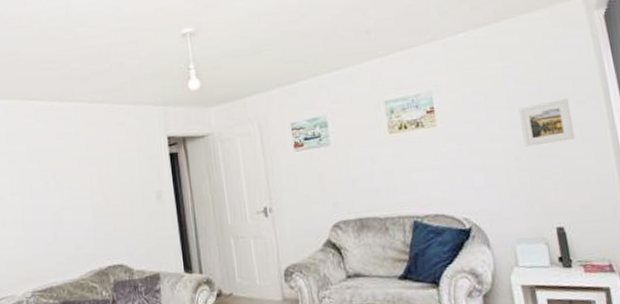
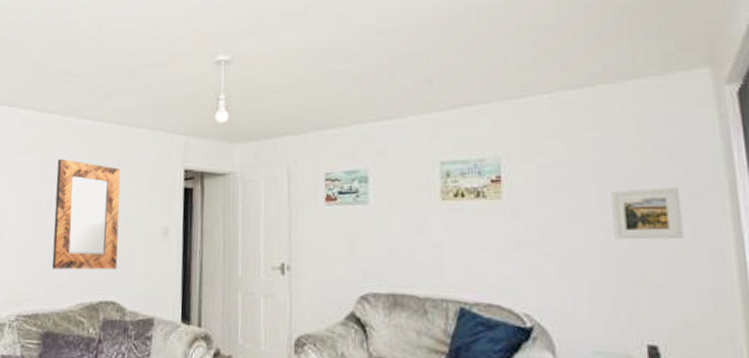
home mirror: none [48,141,120,244] -> present [51,158,121,270]

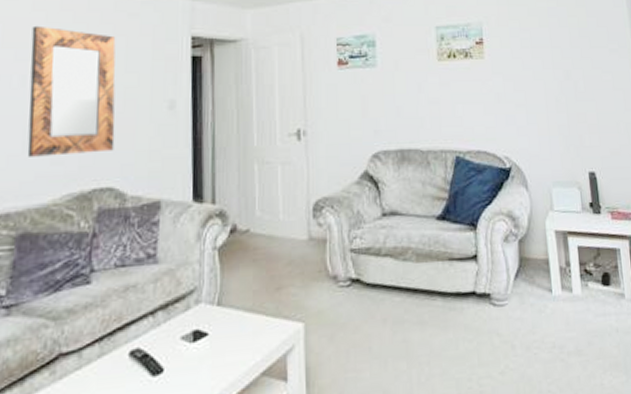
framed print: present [611,186,684,240] -> none [561,44,608,88]

